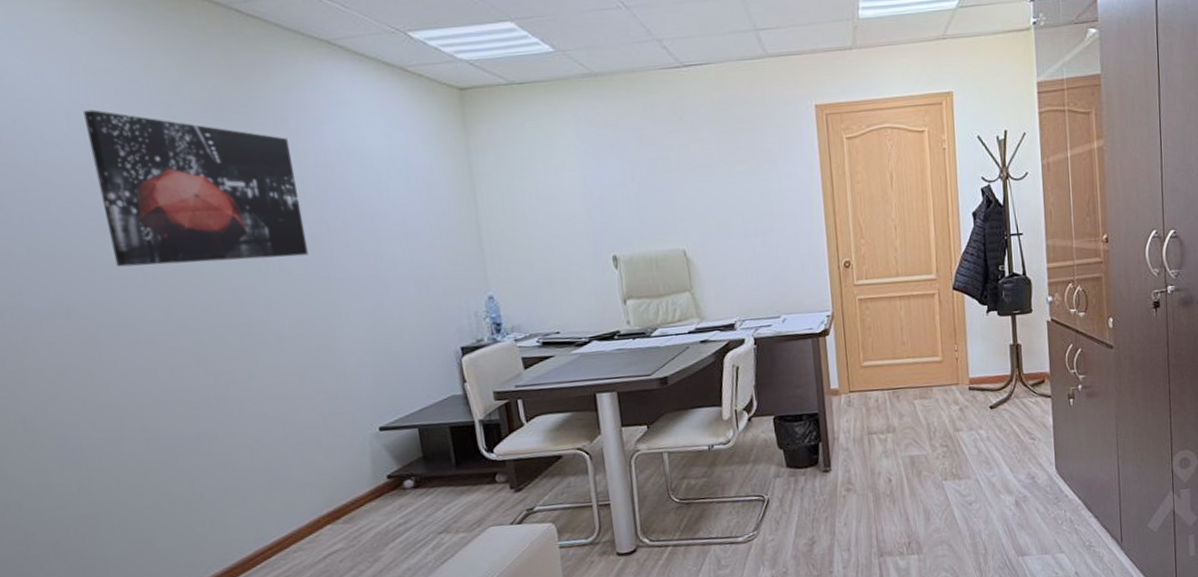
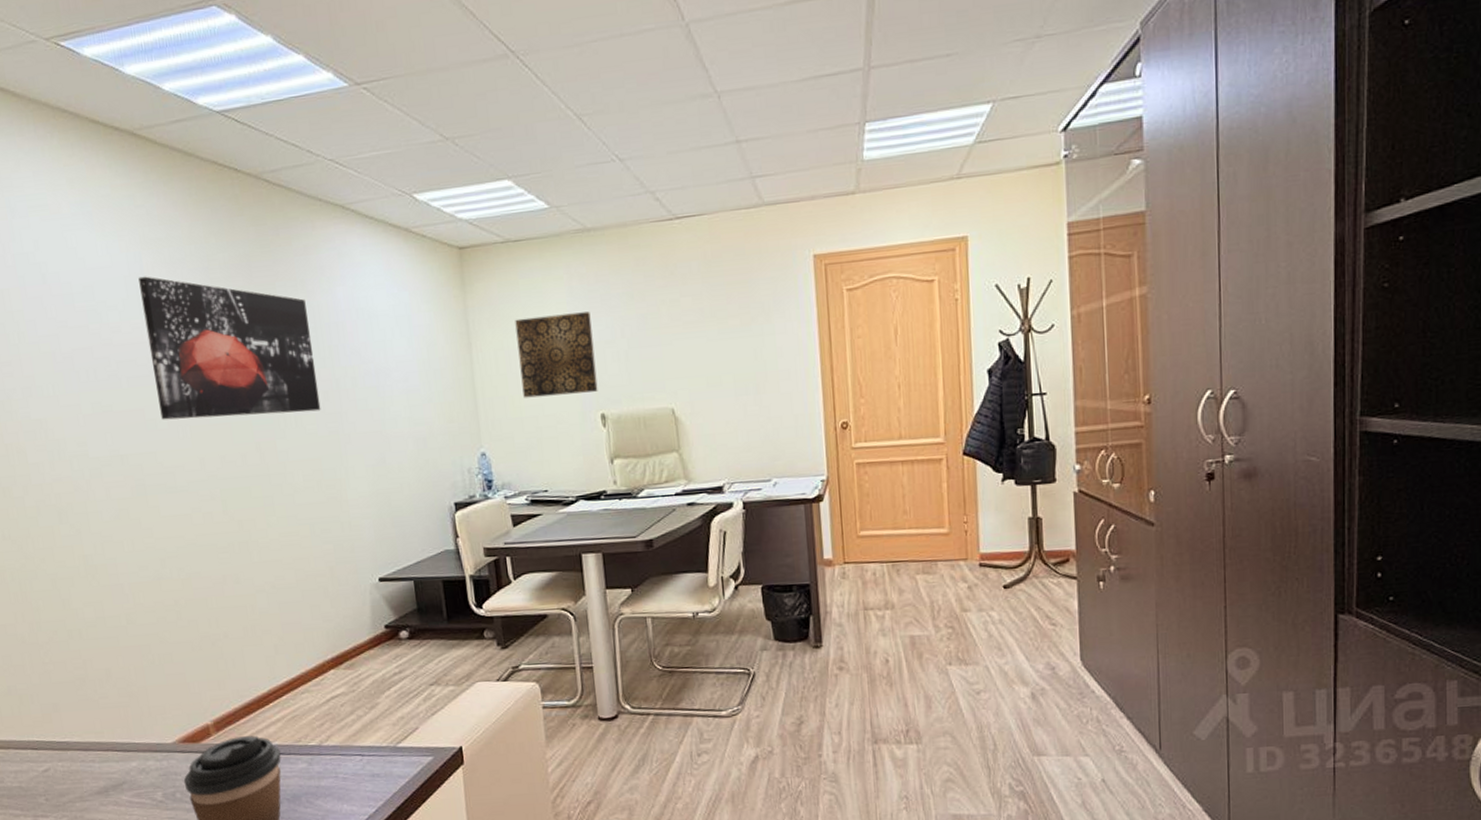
wall art: none [521,155,609,241] -> present [515,311,598,398]

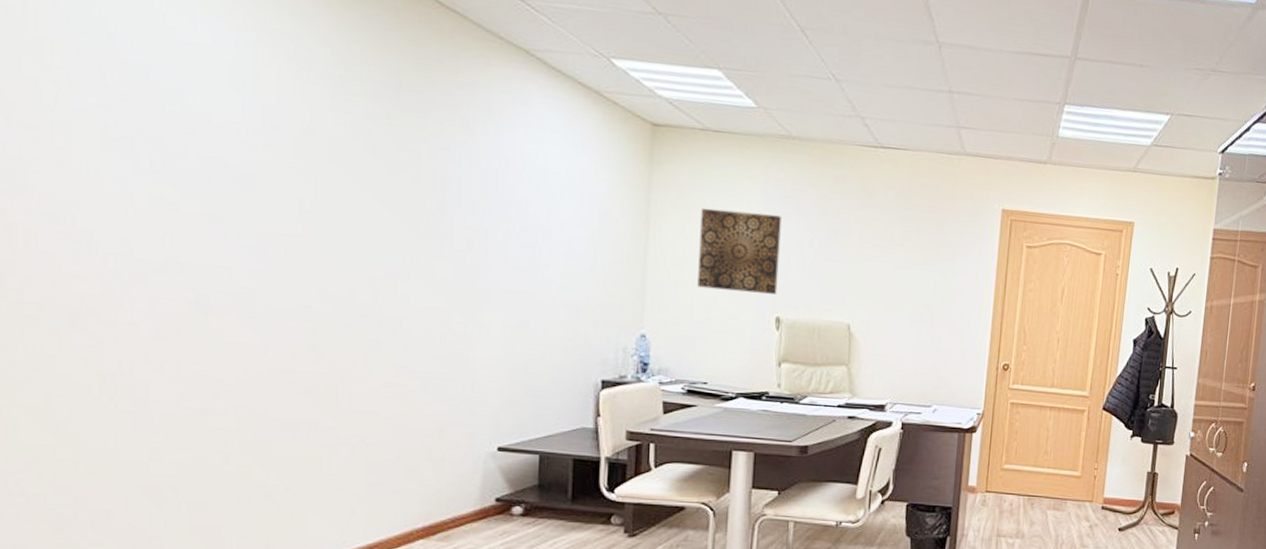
wall art: present [138,276,321,420] -> none [246,66,463,259]

